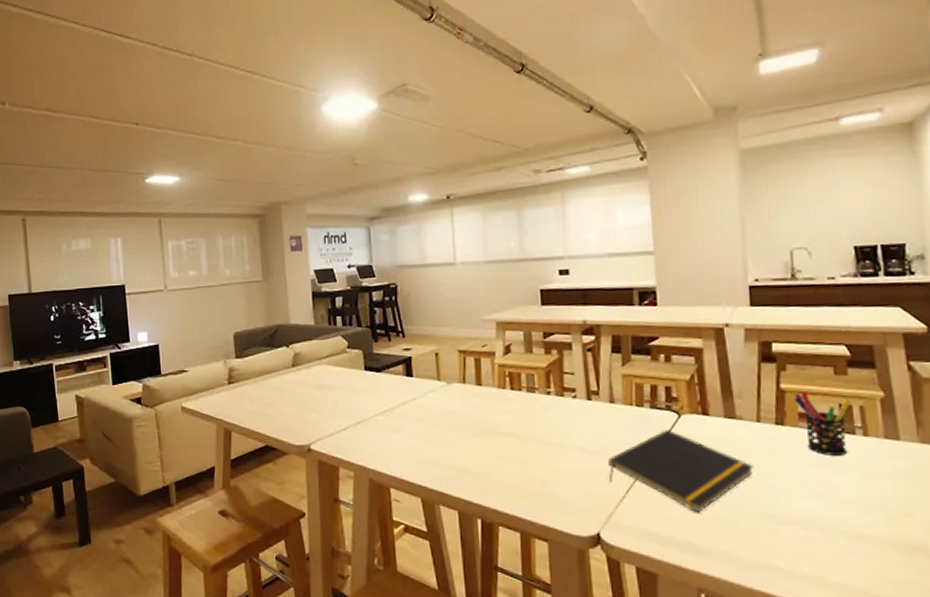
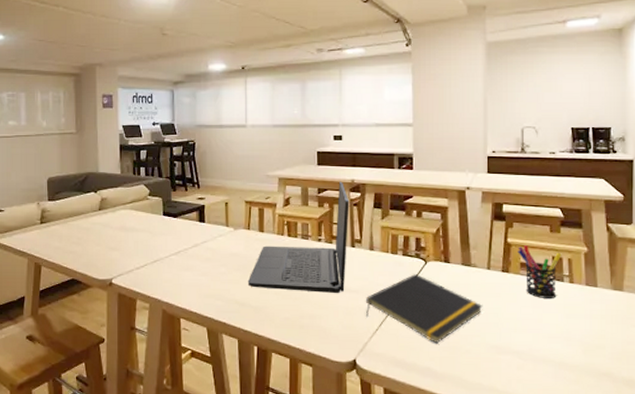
laptop: none [465,323,583,456] -> present [247,181,350,294]

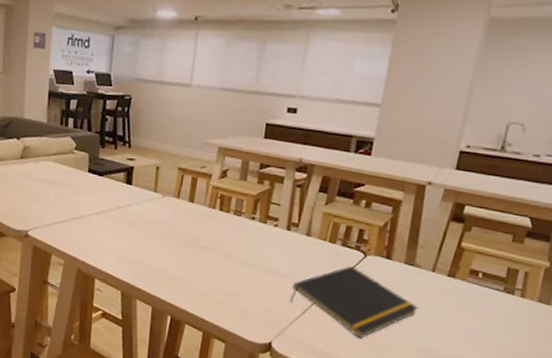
laptop: present [247,181,350,294] -> none [169,158,293,276]
pen holder: present [518,245,562,298] -> none [469,252,520,311]

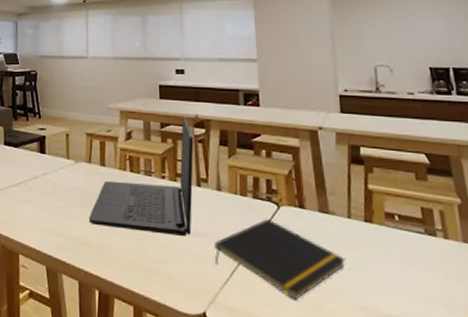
laptop: none [169,158,293,276] -> present [88,116,194,237]

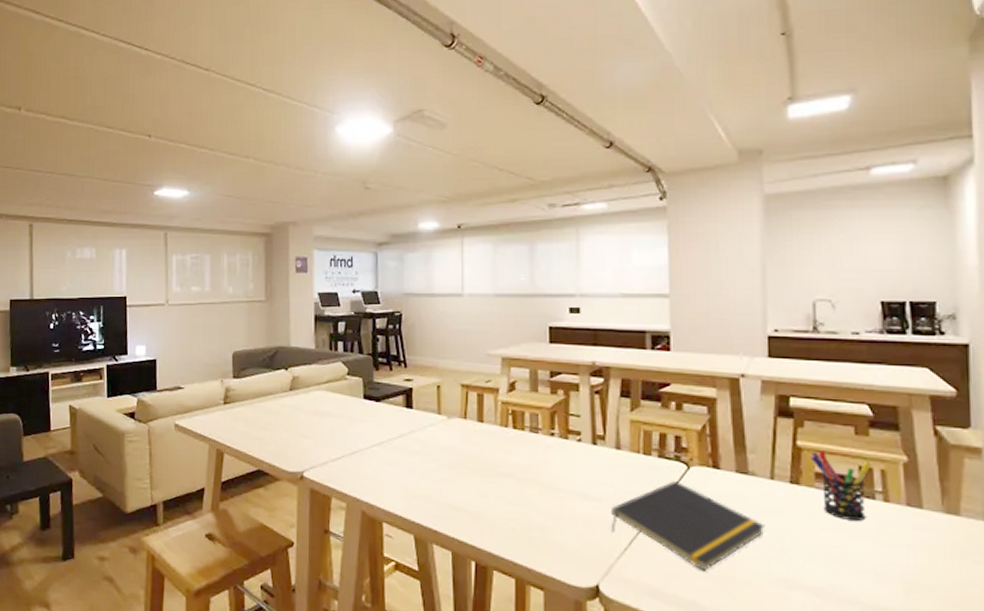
laptop: present [88,116,194,237] -> none [463,363,590,502]
pen holder: none [380,193,432,256] -> present [811,450,872,521]

